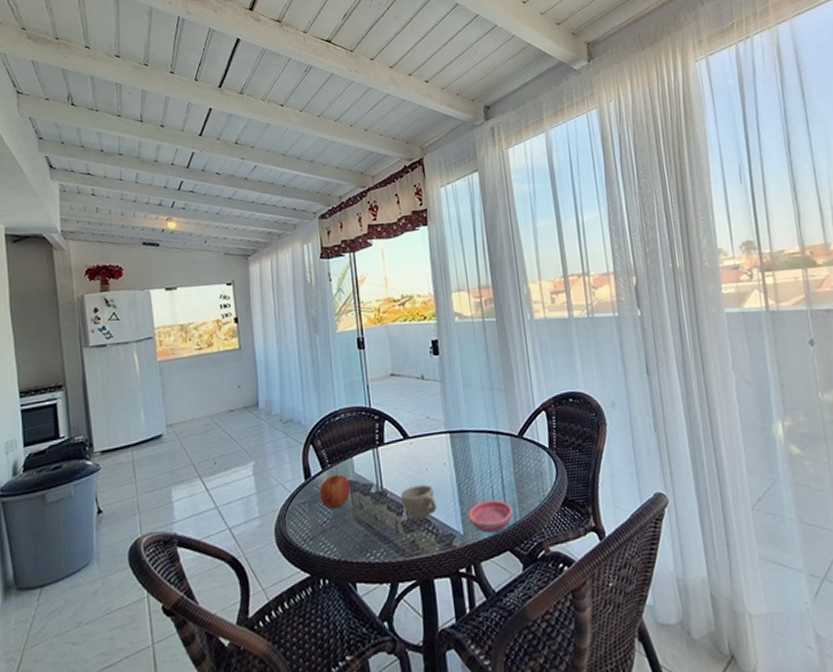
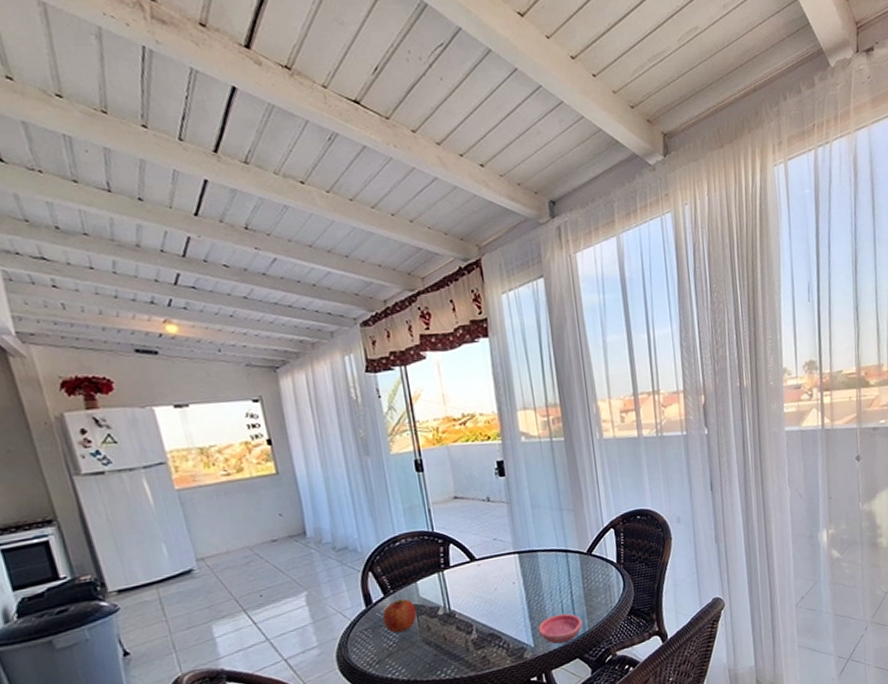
cup: present [400,484,437,521] -> none [469,603,507,638]

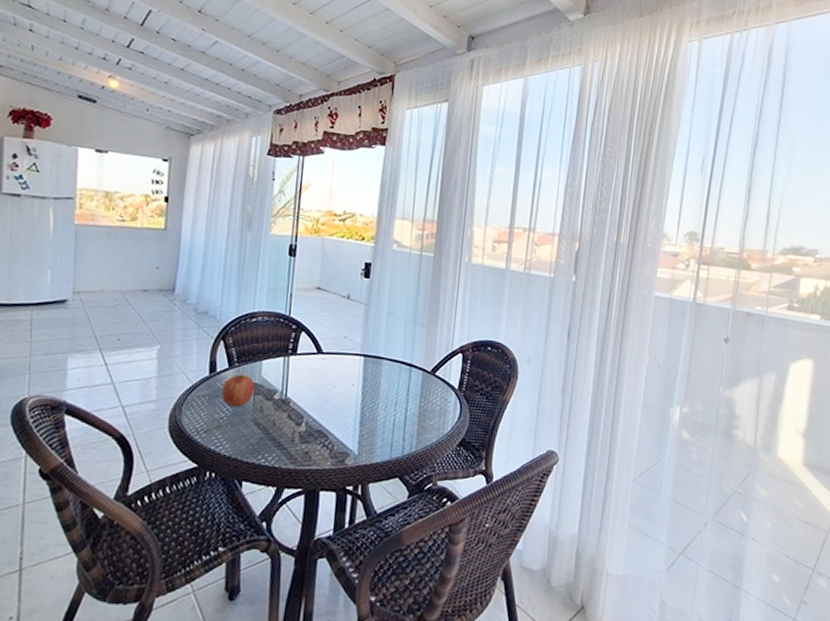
saucer: present [538,613,582,644] -> none [365,427,411,458]

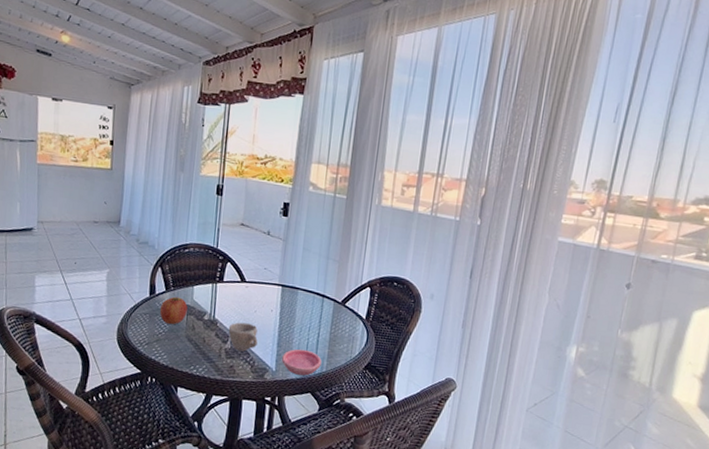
cup: none [302,400,337,434] -> present [228,322,258,352]
saucer: none [365,427,411,458] -> present [282,349,322,376]

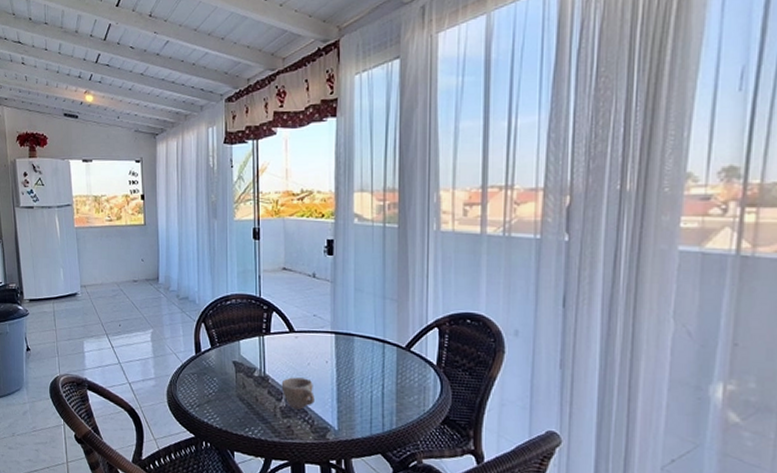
fruit: present [159,296,188,325] -> none [207,353,236,384]
saucer: present [282,349,322,376] -> none [344,403,390,434]

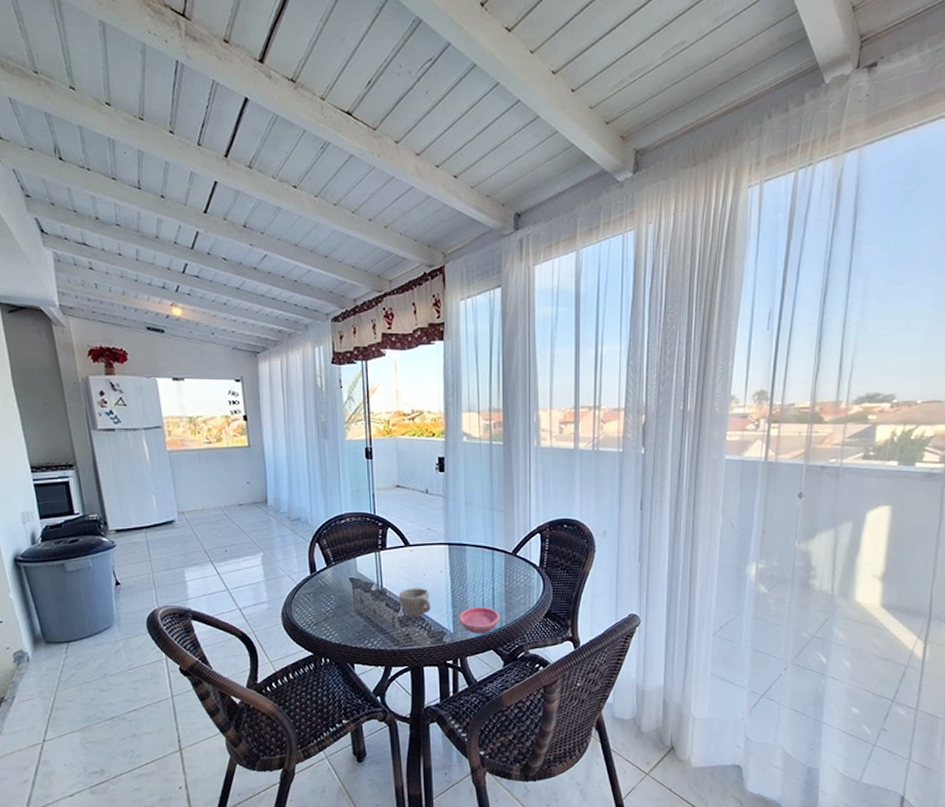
saucer: none [344,403,390,434] -> present [459,606,500,633]

